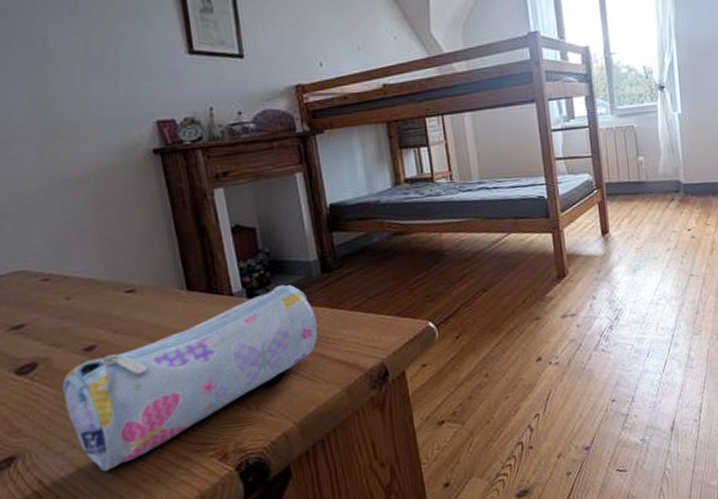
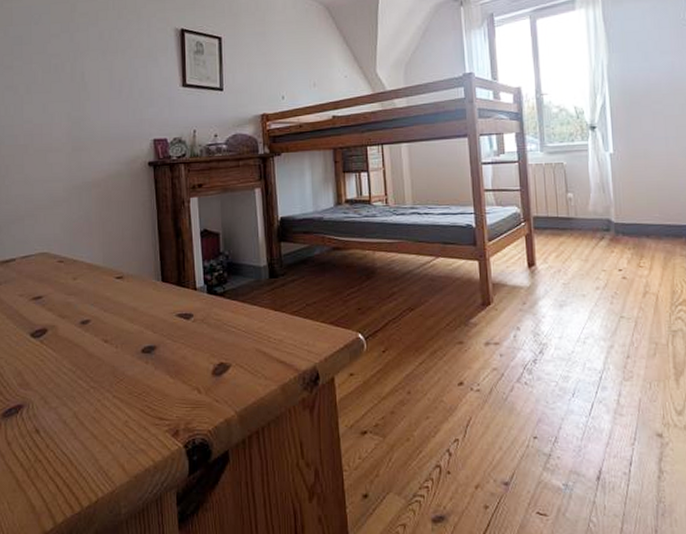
pencil case: present [62,284,318,472] -> none [61,285,261,430]

